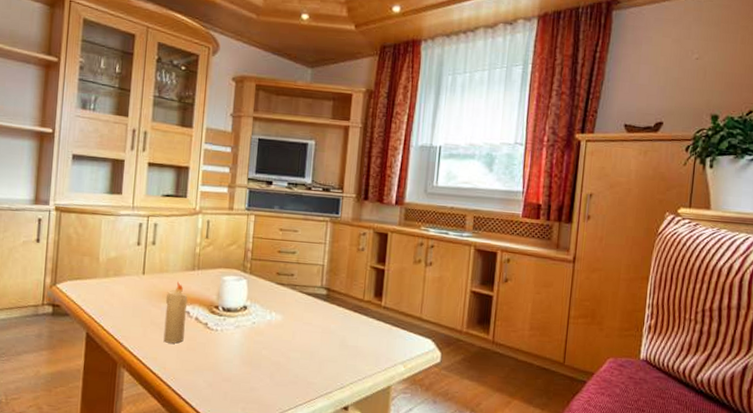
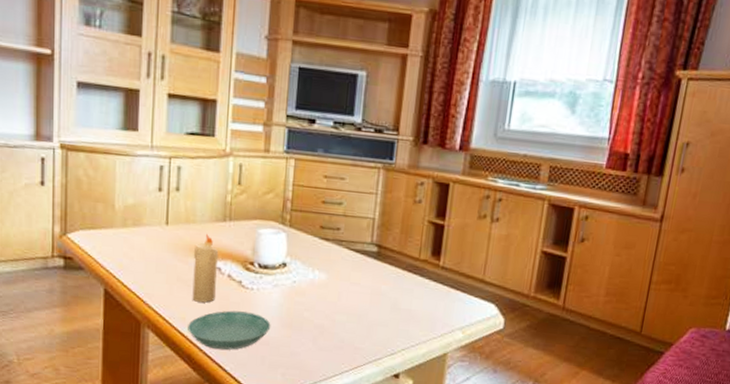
saucer: none [159,350,233,387] -> present [188,310,271,350]

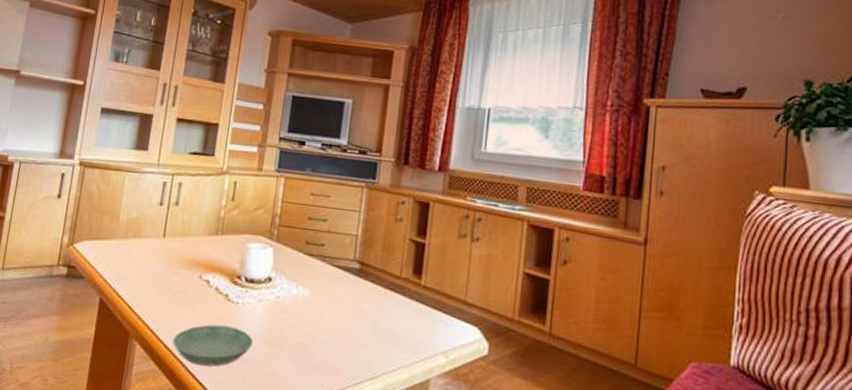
candle: present [192,233,219,303] -> none [180,246,209,316]

